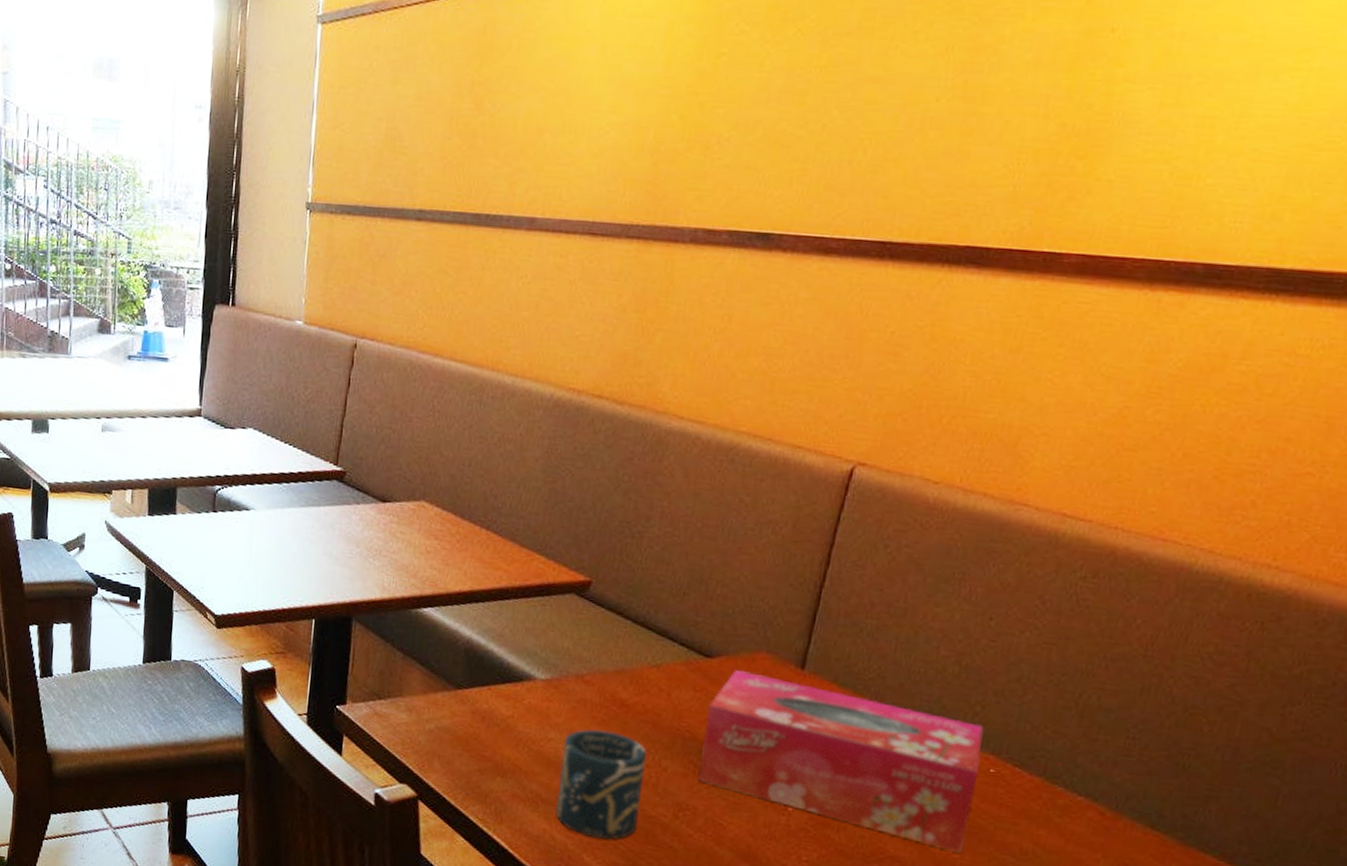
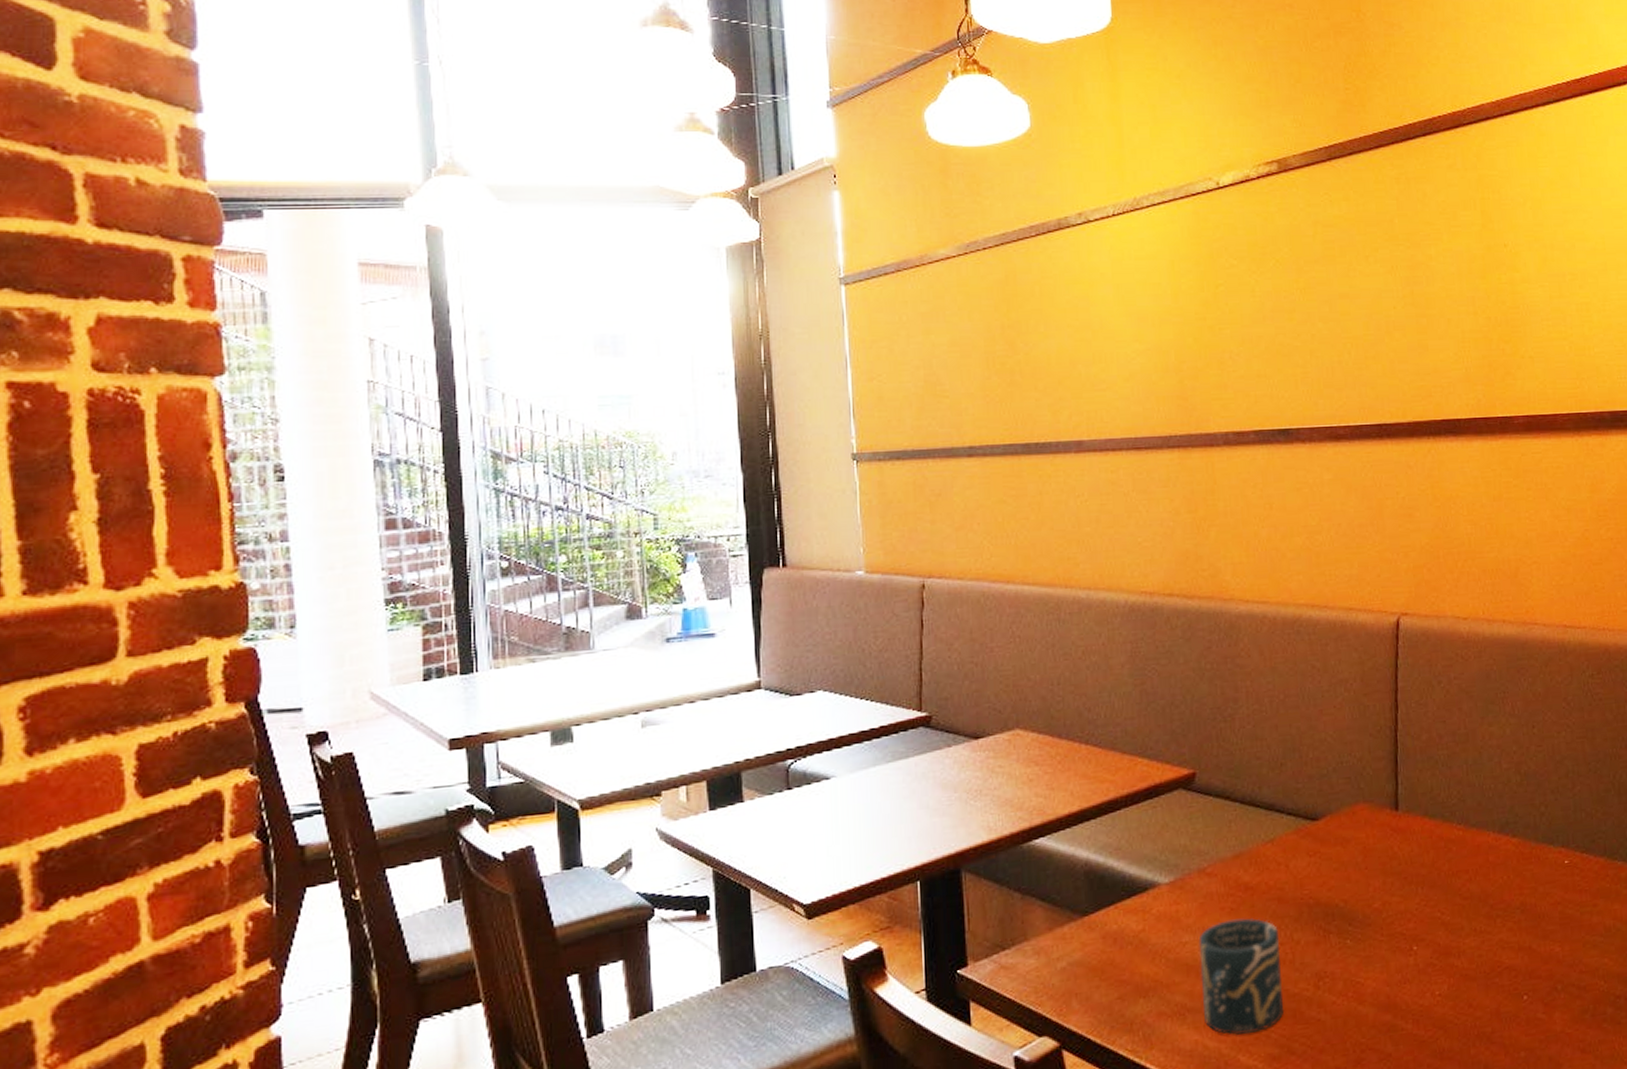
tissue box: present [697,670,984,854] -> none [1324,823,1561,947]

